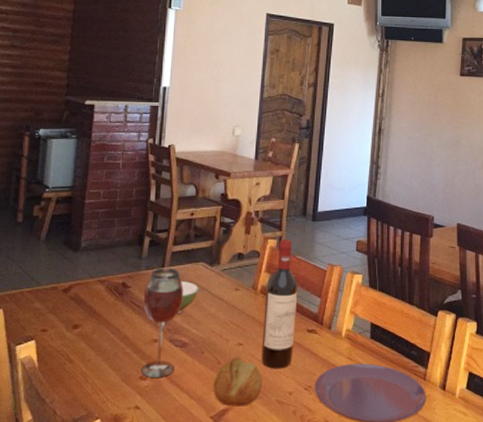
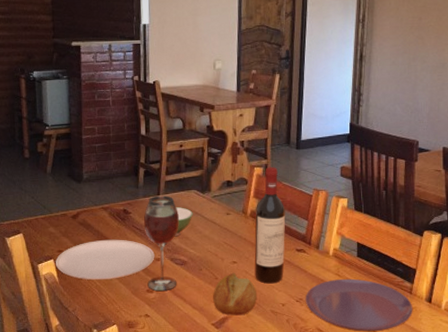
plate: none [37,317,153,366] -> present [56,239,155,281]

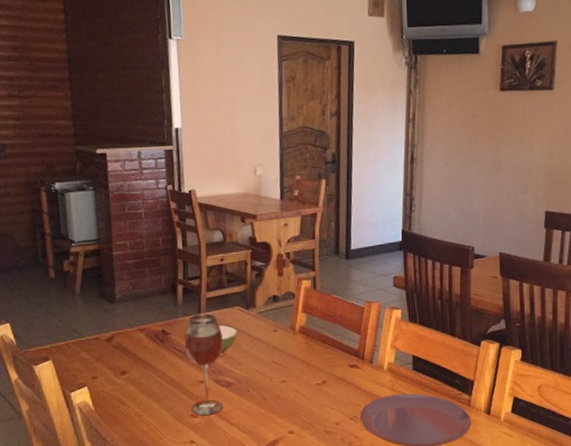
plate: present [56,239,155,281] -> none [90,362,198,407]
bread roll: present [213,272,257,316] -> none [262,392,309,437]
wine bottle: present [254,167,286,284] -> none [304,279,337,403]

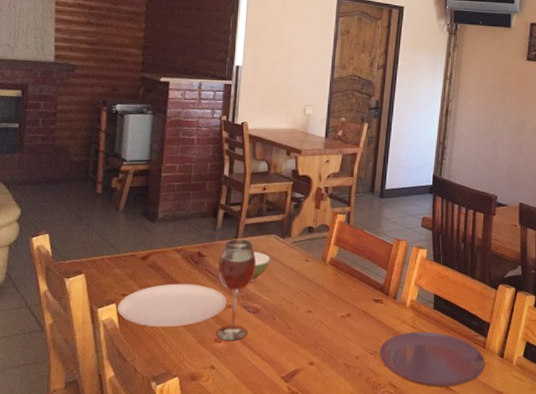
plate: none [90,362,198,407] -> present [118,283,227,328]

